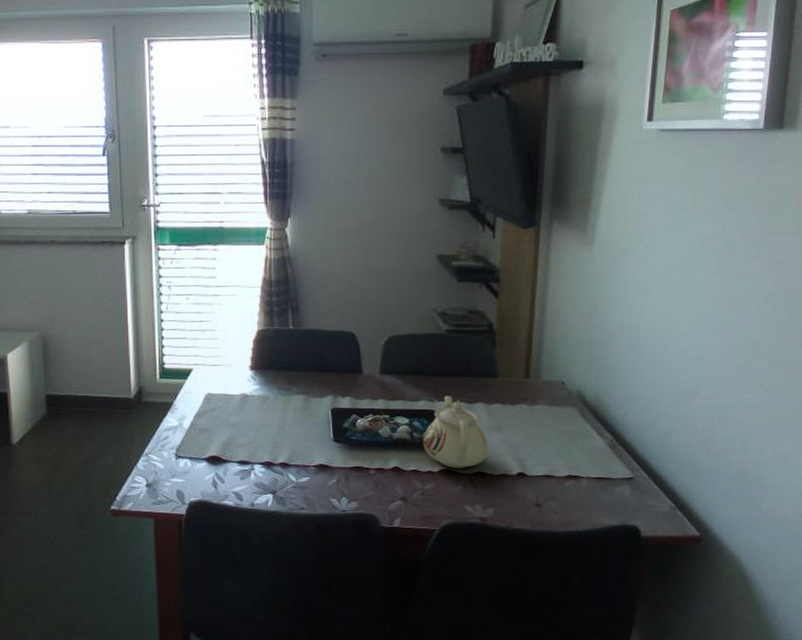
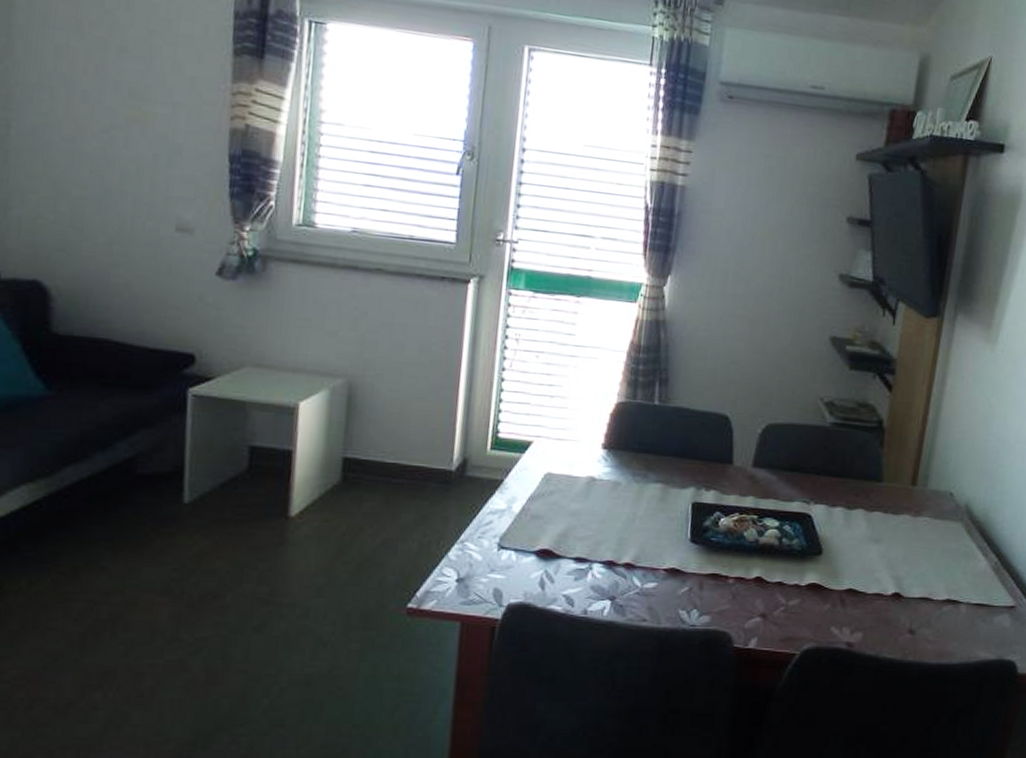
teapot: present [423,395,489,468] -> none [792,498,864,584]

